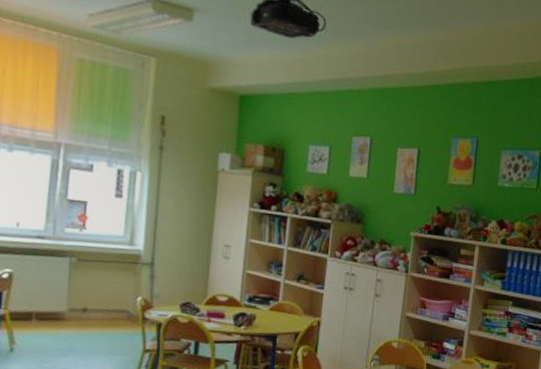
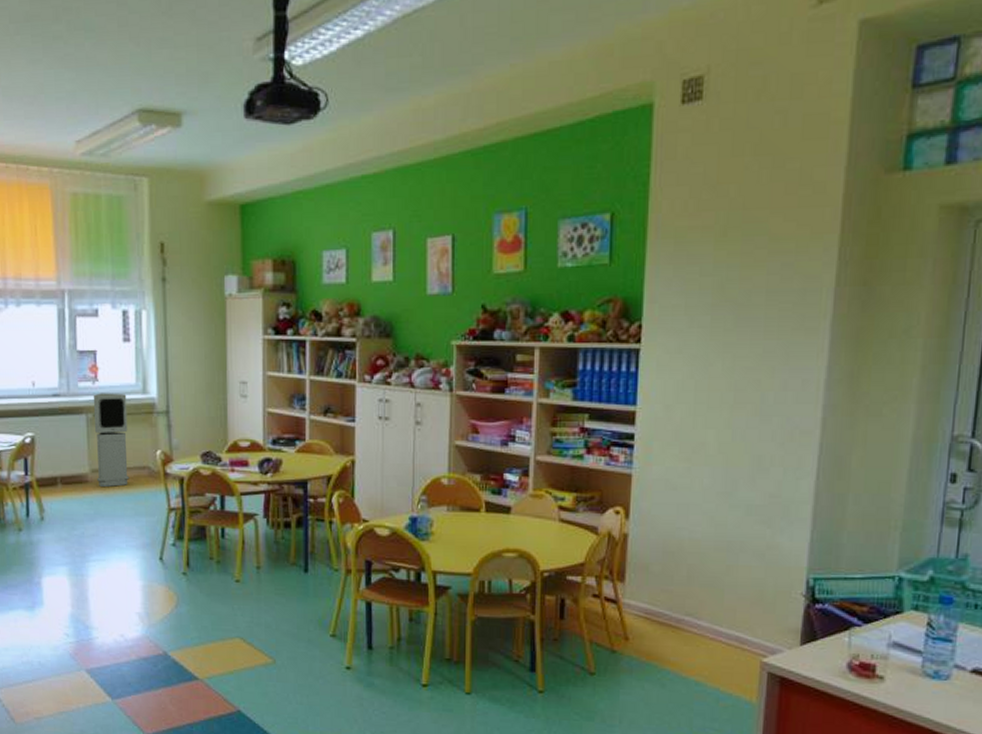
air purifier: none [74,240,113,326] -> present [93,393,130,487]

